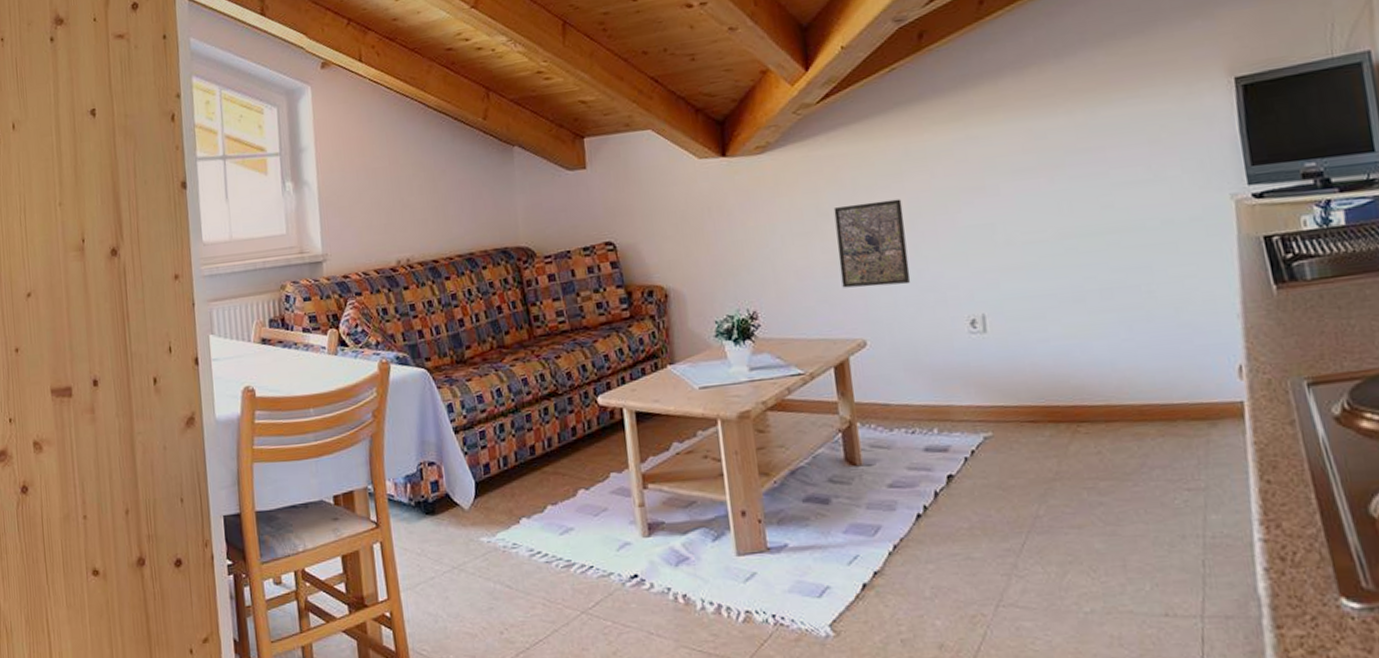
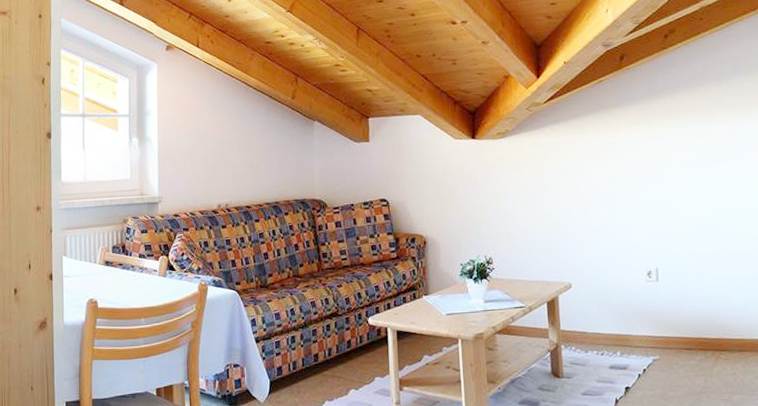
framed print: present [833,199,911,288] -> none [552,178,606,244]

